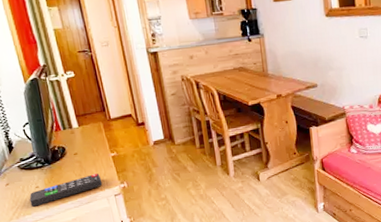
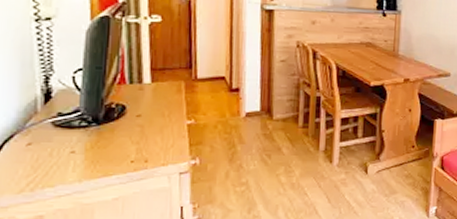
remote control: present [29,173,103,207] -> none [56,143,167,177]

